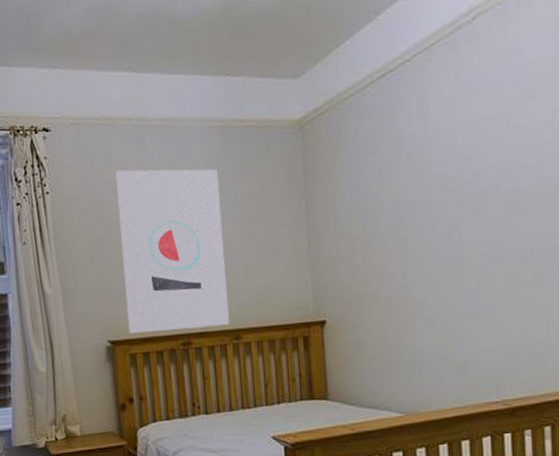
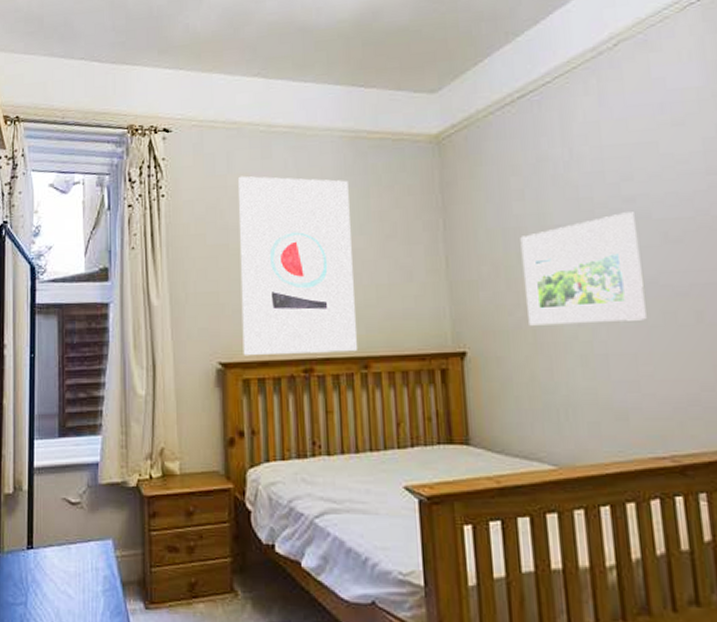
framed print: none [376,184,489,295] -> present [520,212,647,326]

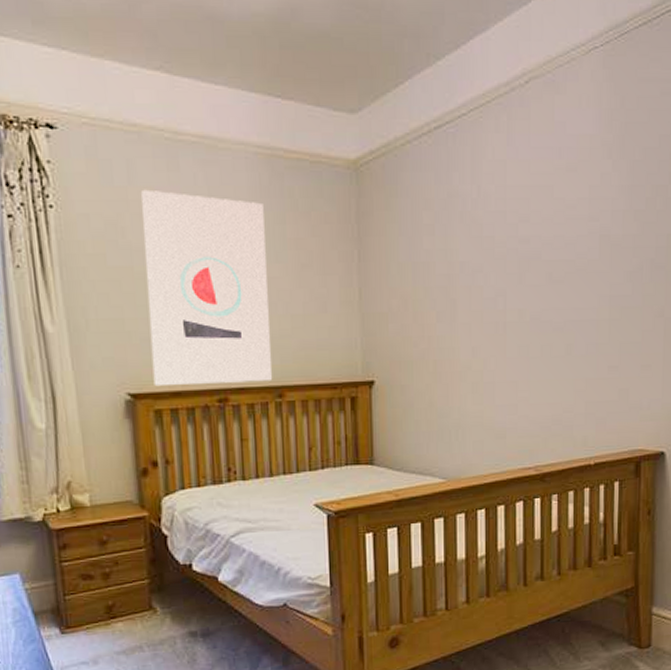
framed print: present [520,212,647,326] -> none [428,252,528,357]

